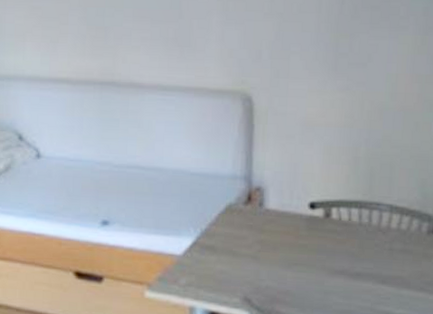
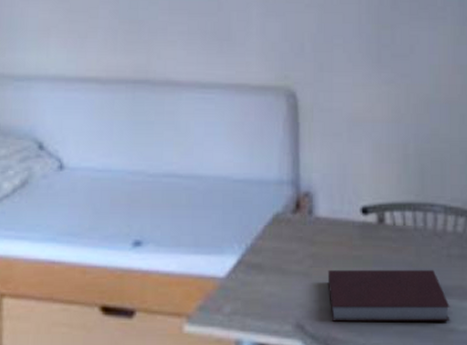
notebook: none [274,255,388,305] -> present [327,269,450,323]

